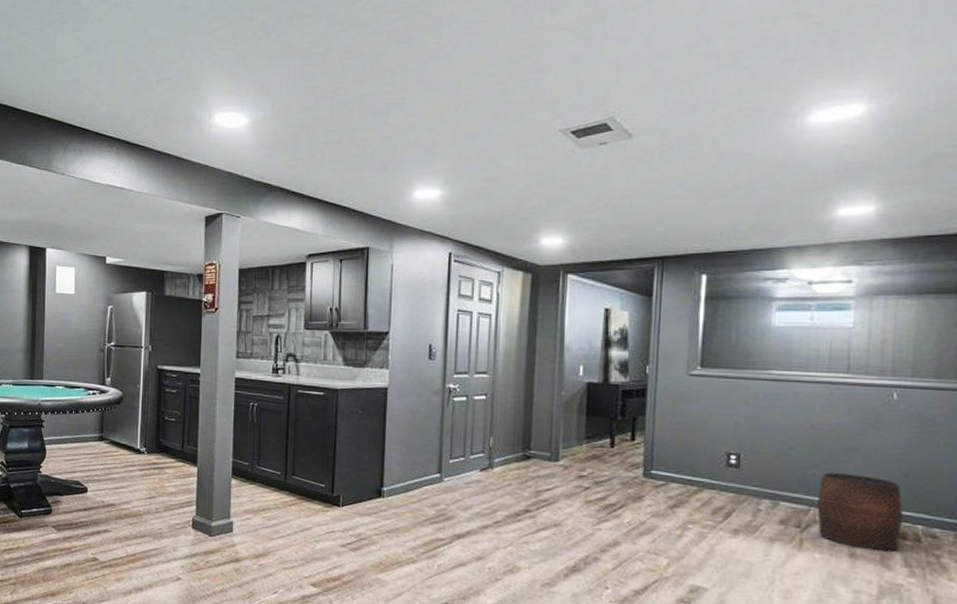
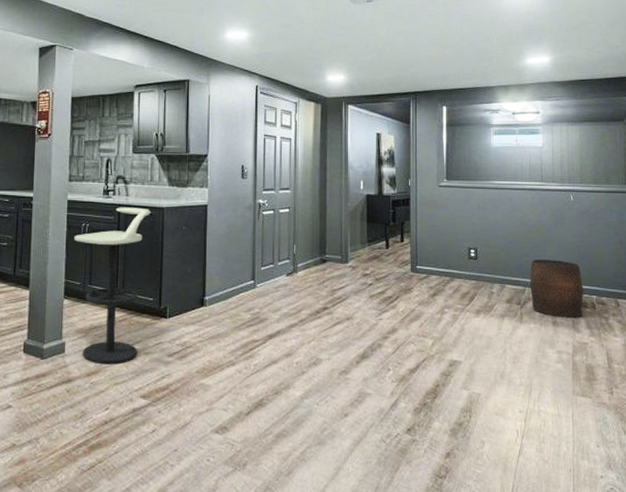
bar stool: none [242,387,323,549] -> present [74,207,151,364]

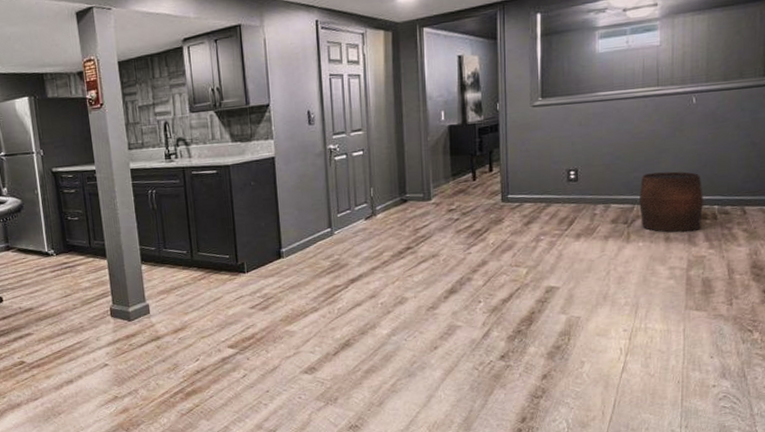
bar stool: present [74,207,151,364] -> none [142,168,219,321]

